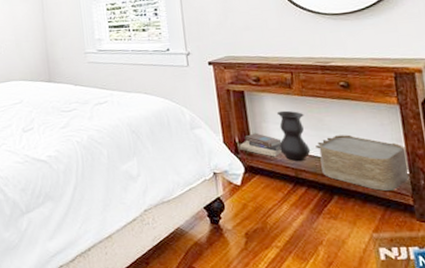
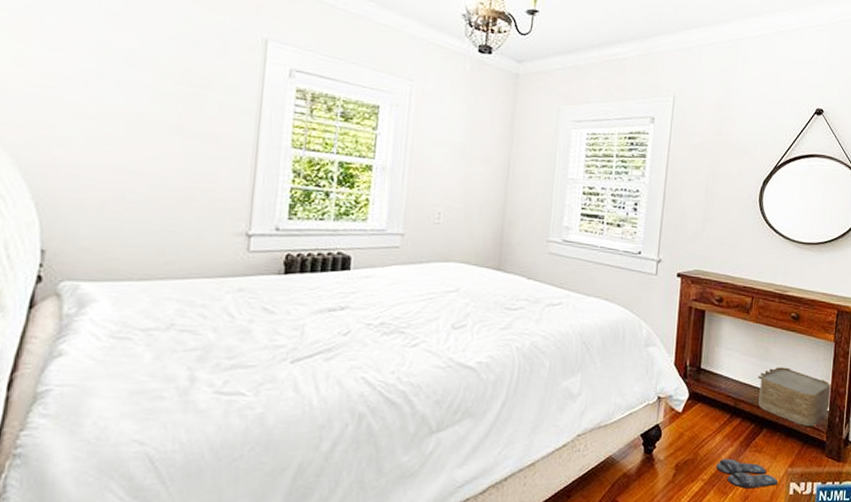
books: present [239,133,282,157] -> none [688,357,729,384]
vase: present [276,110,311,162] -> none [725,336,755,392]
slippers: none [289,225,364,255] -> present [716,458,778,489]

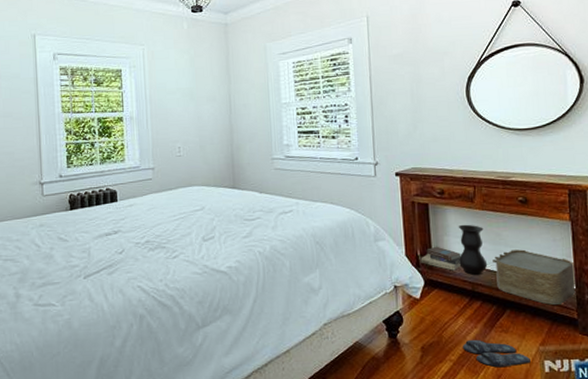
books: none [688,357,729,384] -> present [420,246,461,271]
vase: none [725,336,755,392] -> present [458,224,488,276]

